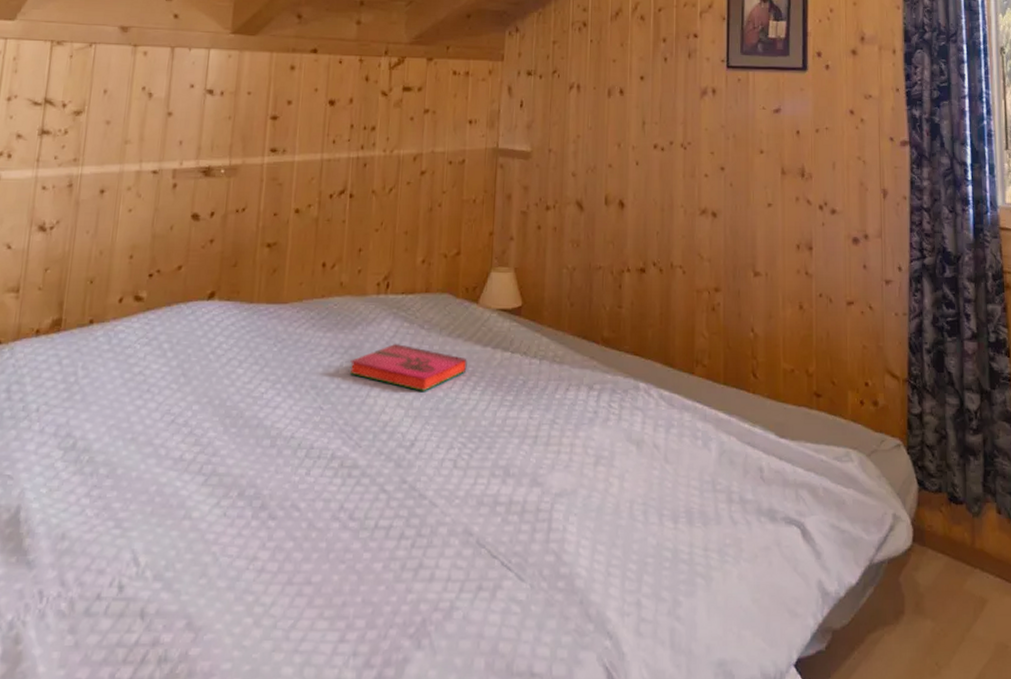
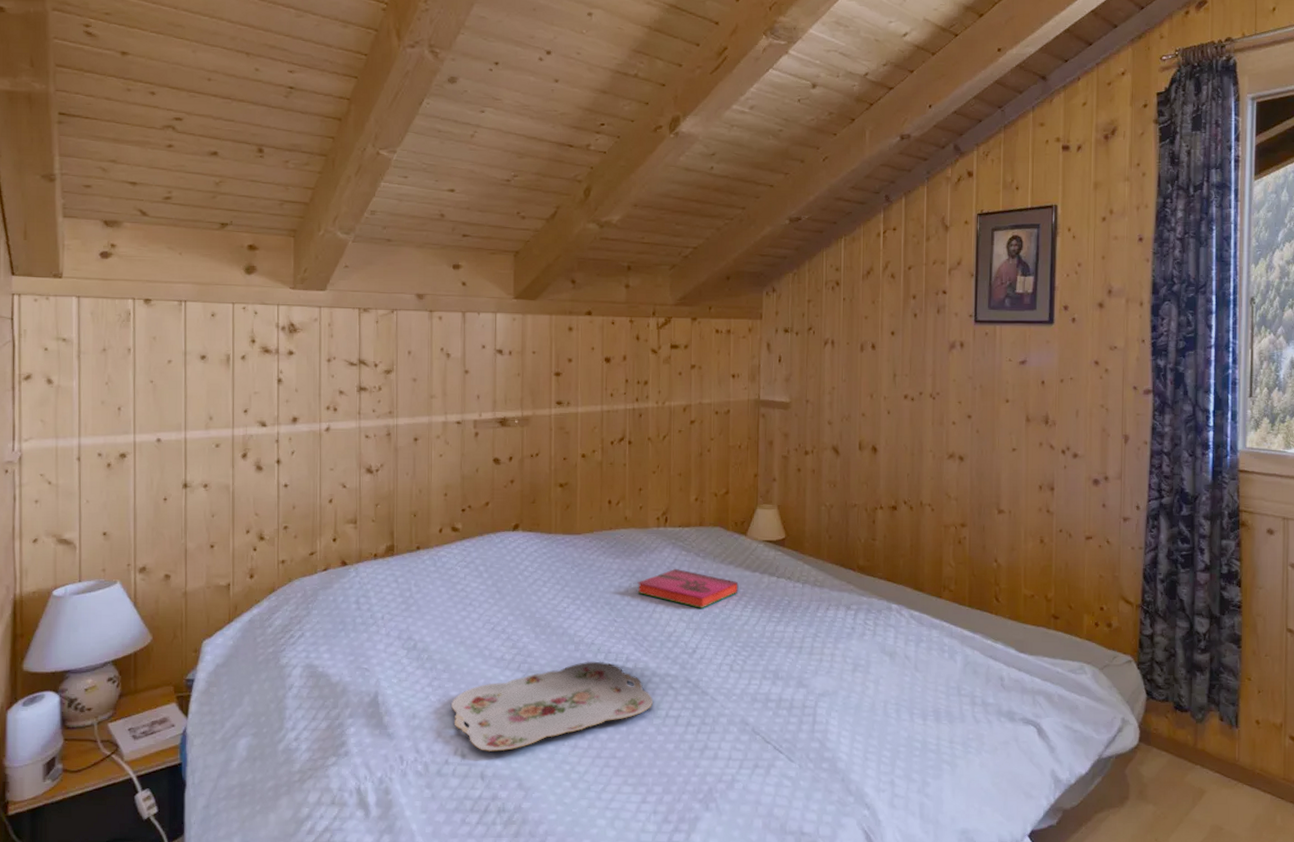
serving tray: none [112,459,361,581] -> present [451,661,654,752]

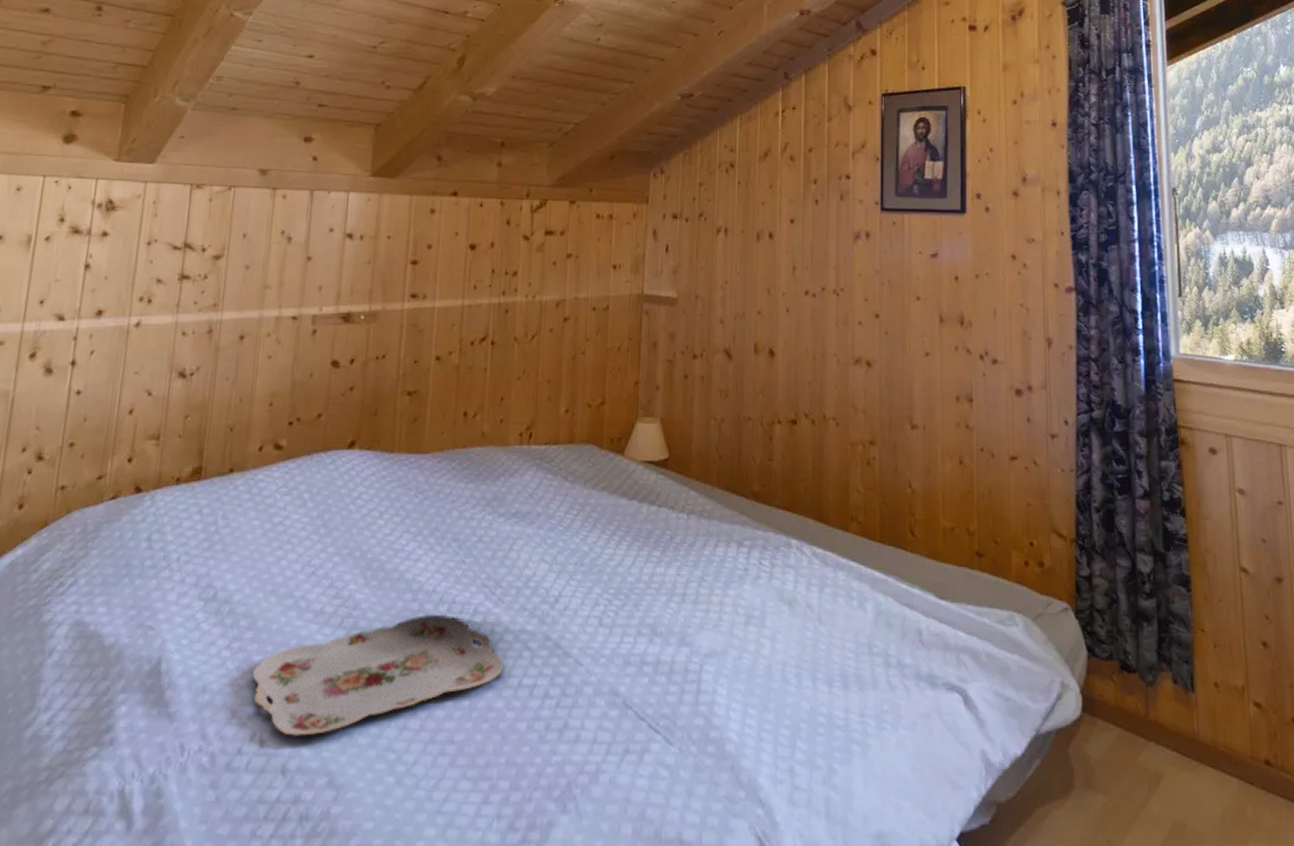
hardback book: present [637,569,739,608] -> none [492,496,613,545]

